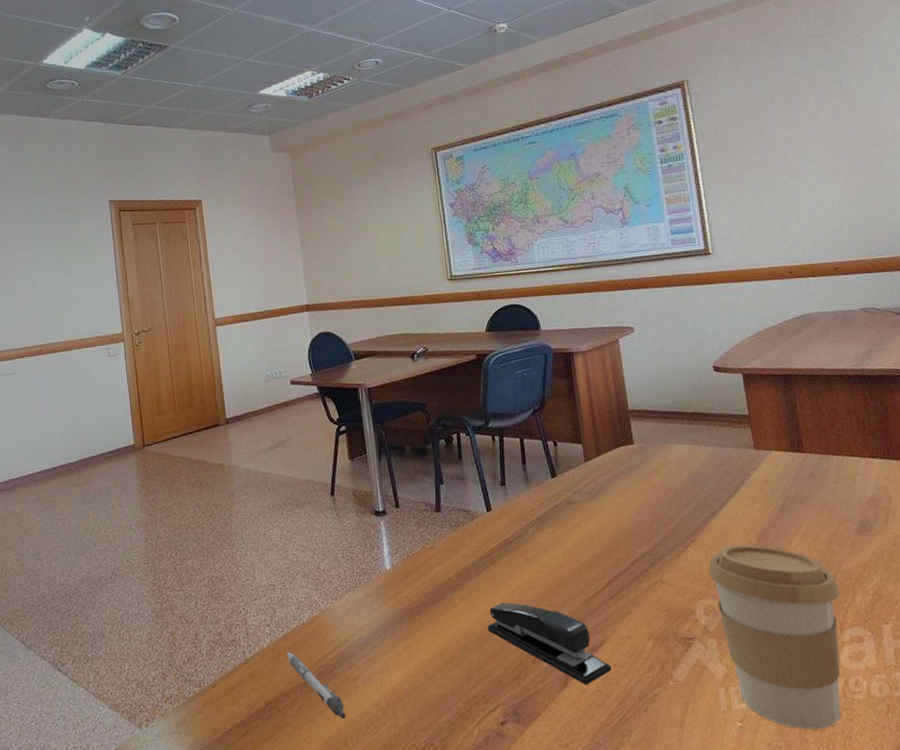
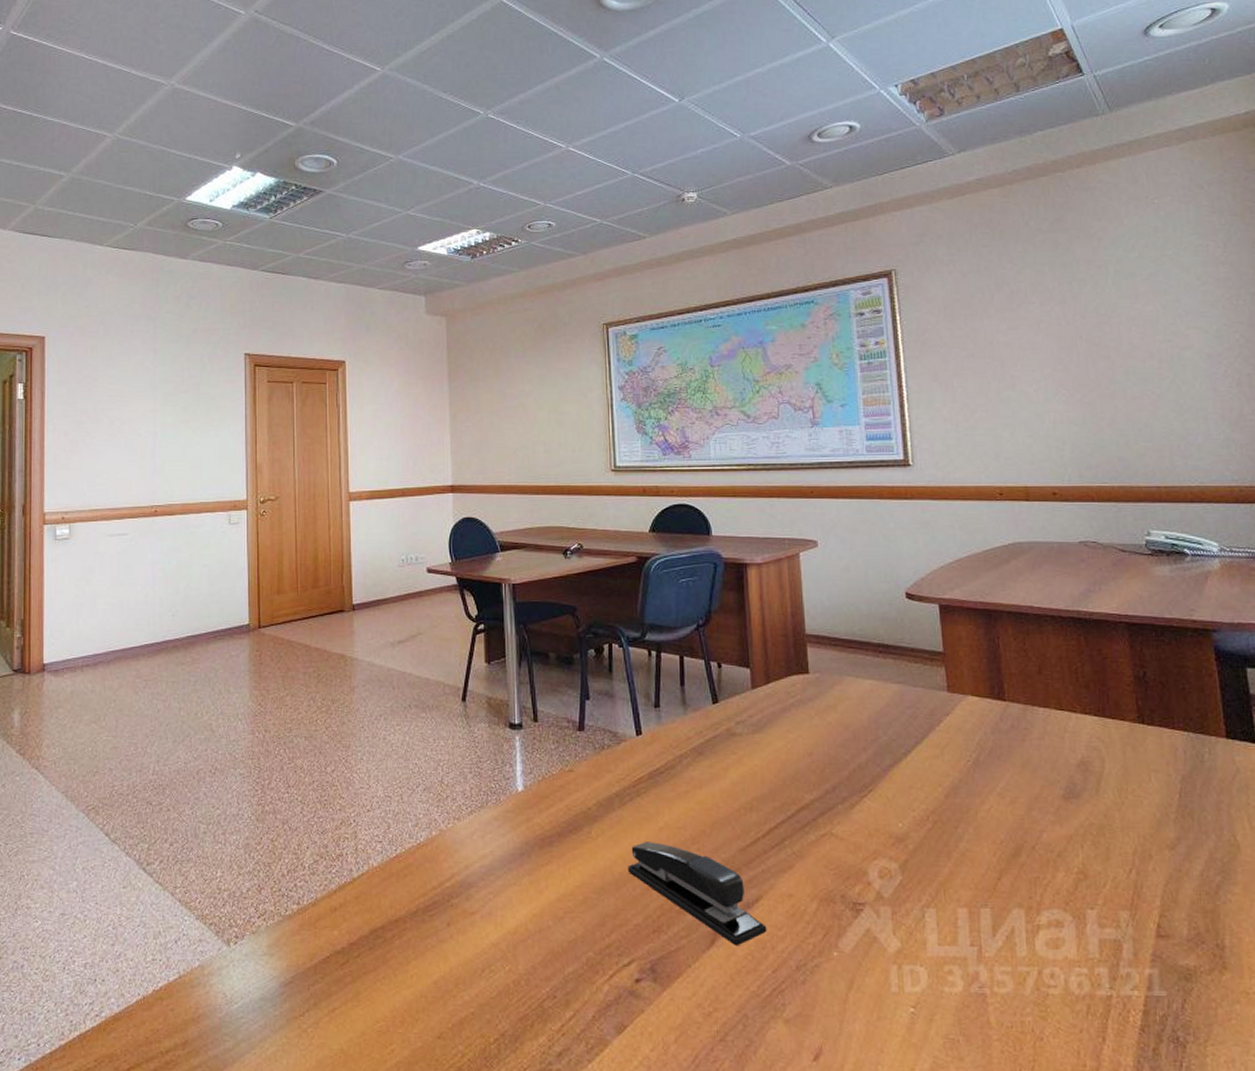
pen: present [286,651,346,720] -> none [398,874,460,958]
coffee cup: present [708,545,841,730] -> none [886,801,1039,1025]

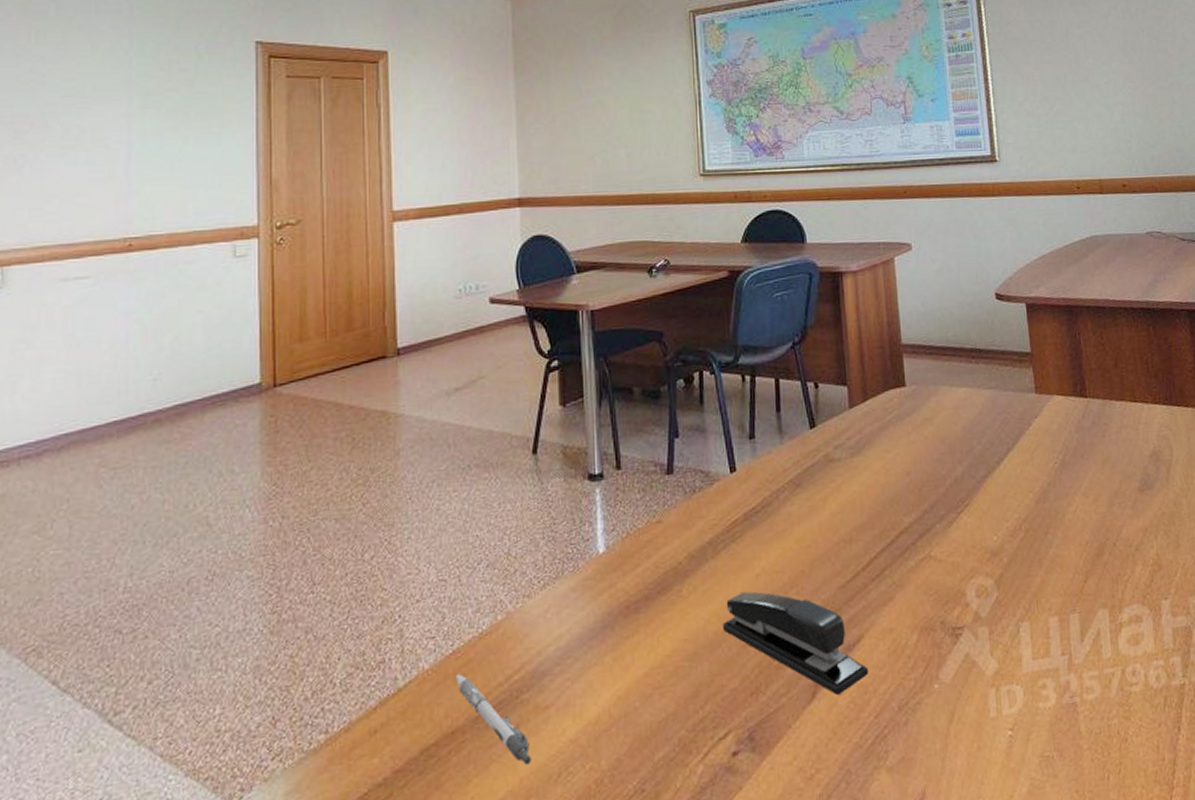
pen: none [398,874,460,958] -> present [455,673,531,766]

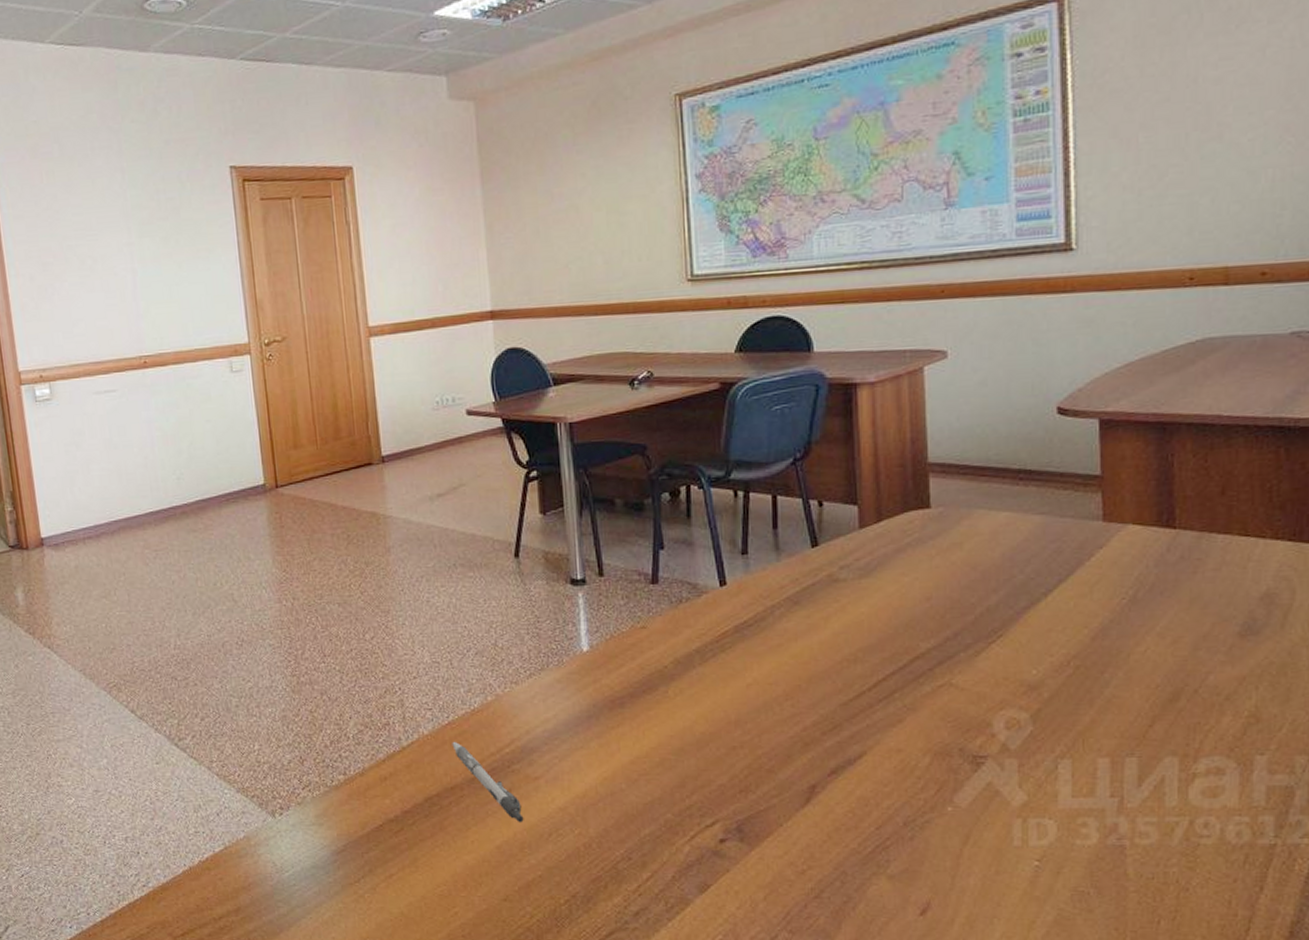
stapler: present [722,591,869,696] -> none [710,699,871,804]

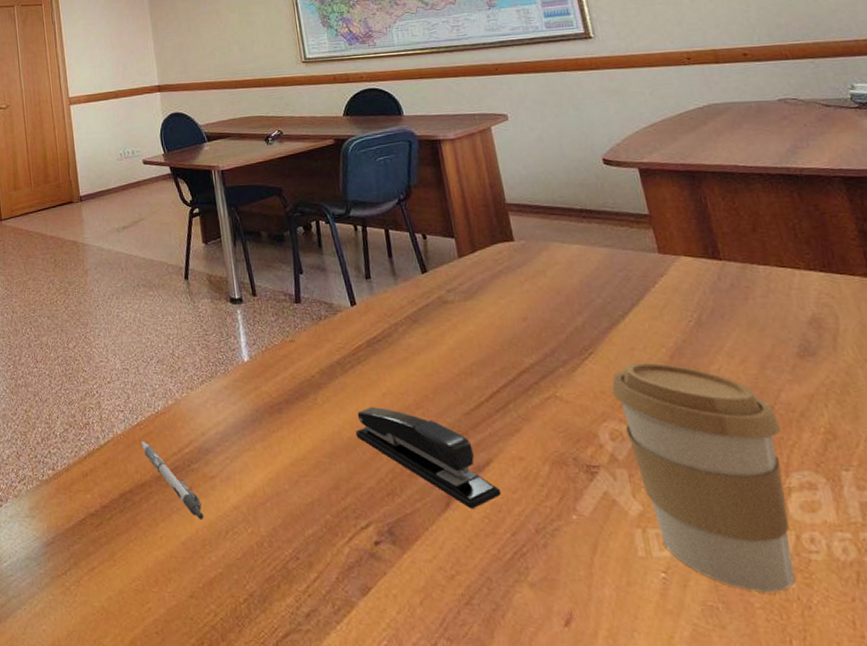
stapler: none [710,699,871,804] -> present [355,407,501,510]
coffee cup: none [1016,644,1201,876] -> present [611,362,795,592]

